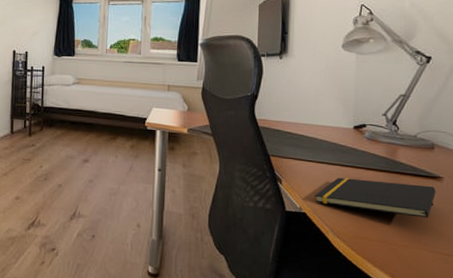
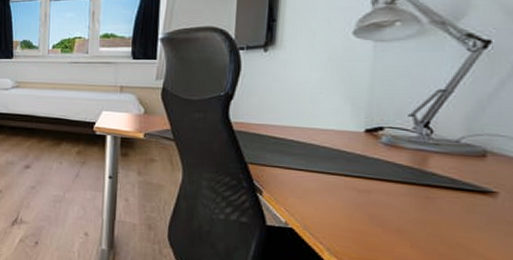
notepad: present [314,177,436,218] -> none [306,189,485,241]

